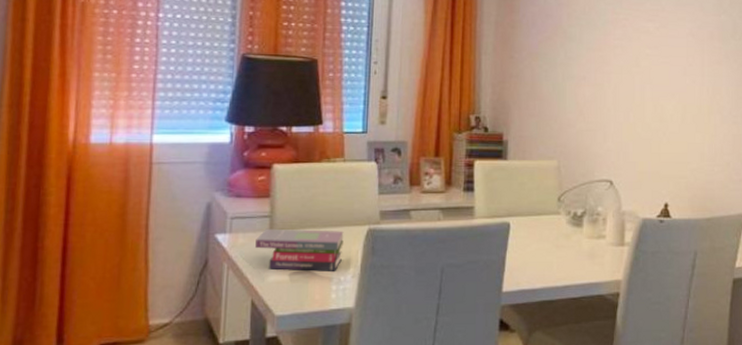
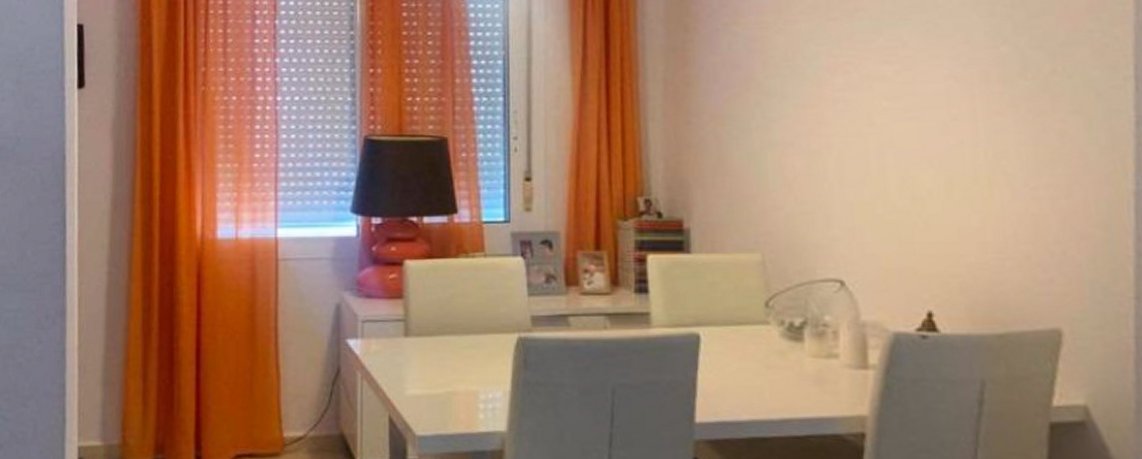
books: present [255,228,344,271] -> none [390,334,490,387]

